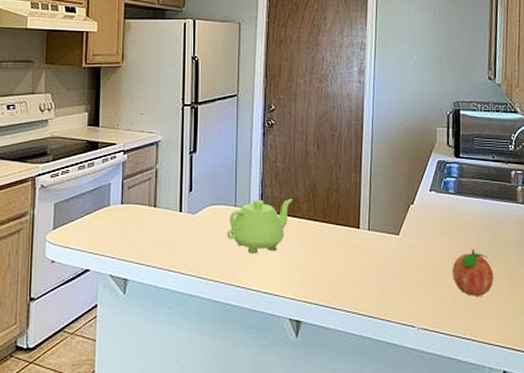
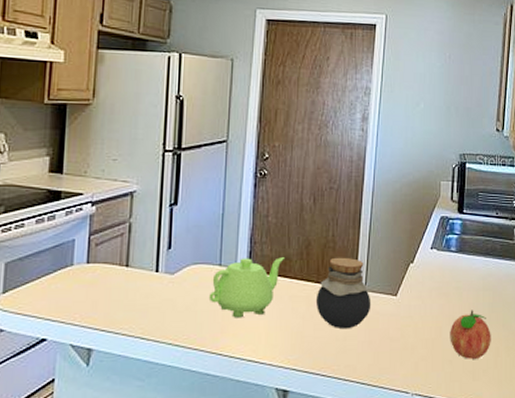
jar: none [323,198,375,266] -> present [315,257,372,330]

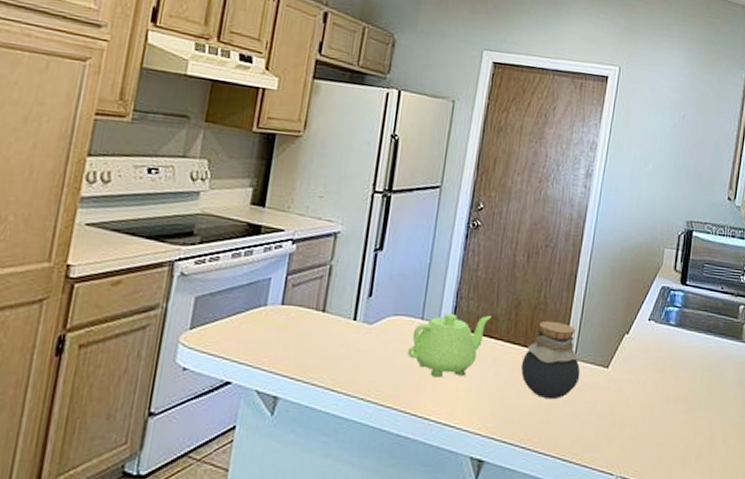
fruit: present [450,310,491,359] -> none [661,390,707,444]

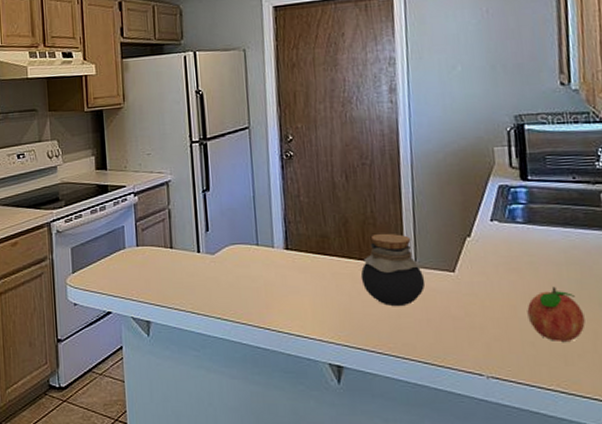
teapot: present [407,313,493,378] -> none [250,235,323,295]
fruit: none [661,390,707,444] -> present [527,286,585,341]

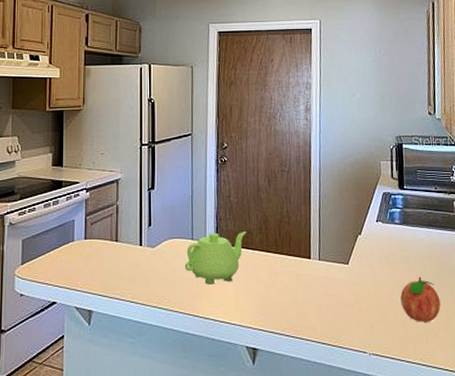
teapot: none [250,235,323,295] -> present [184,232,247,285]
jar: present [360,233,426,307] -> none [276,230,326,295]

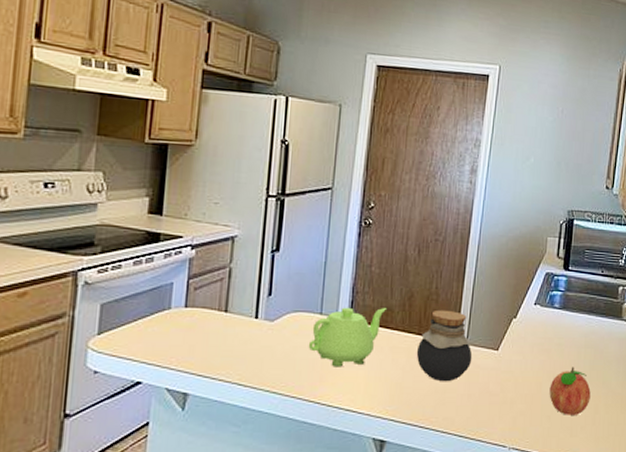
jar: none [276,230,326,295] -> present [416,309,473,382]

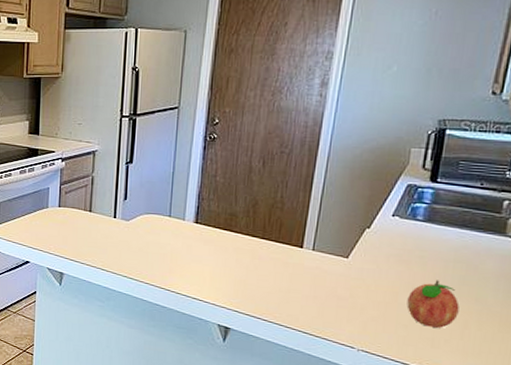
teapot: present [308,307,388,367] -> none [159,211,232,262]
jar: present [416,309,473,382] -> none [260,217,319,283]

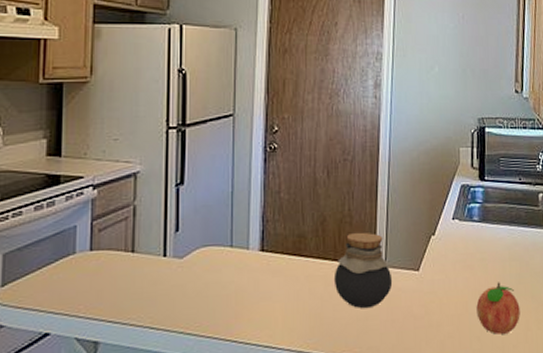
jar: none [260,217,319,283] -> present [333,232,393,309]

